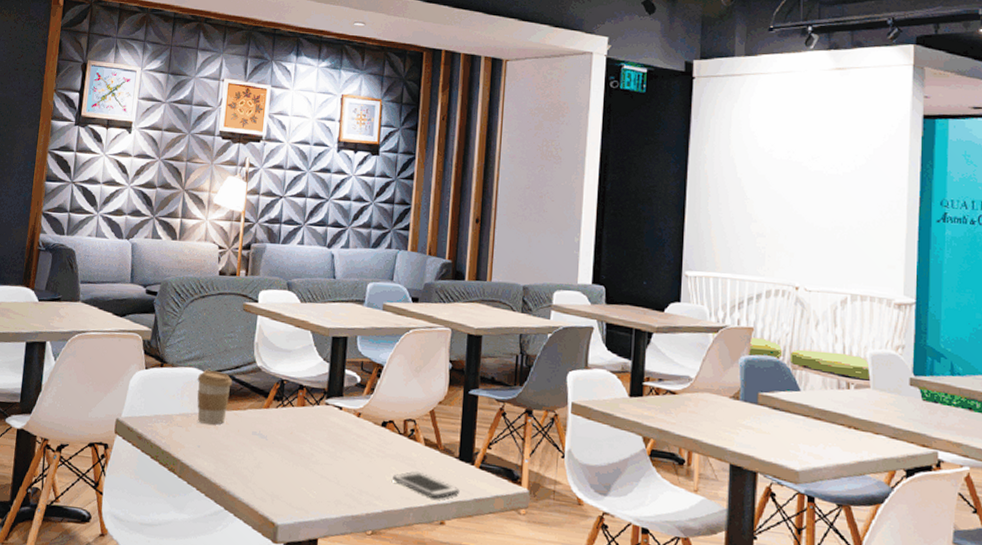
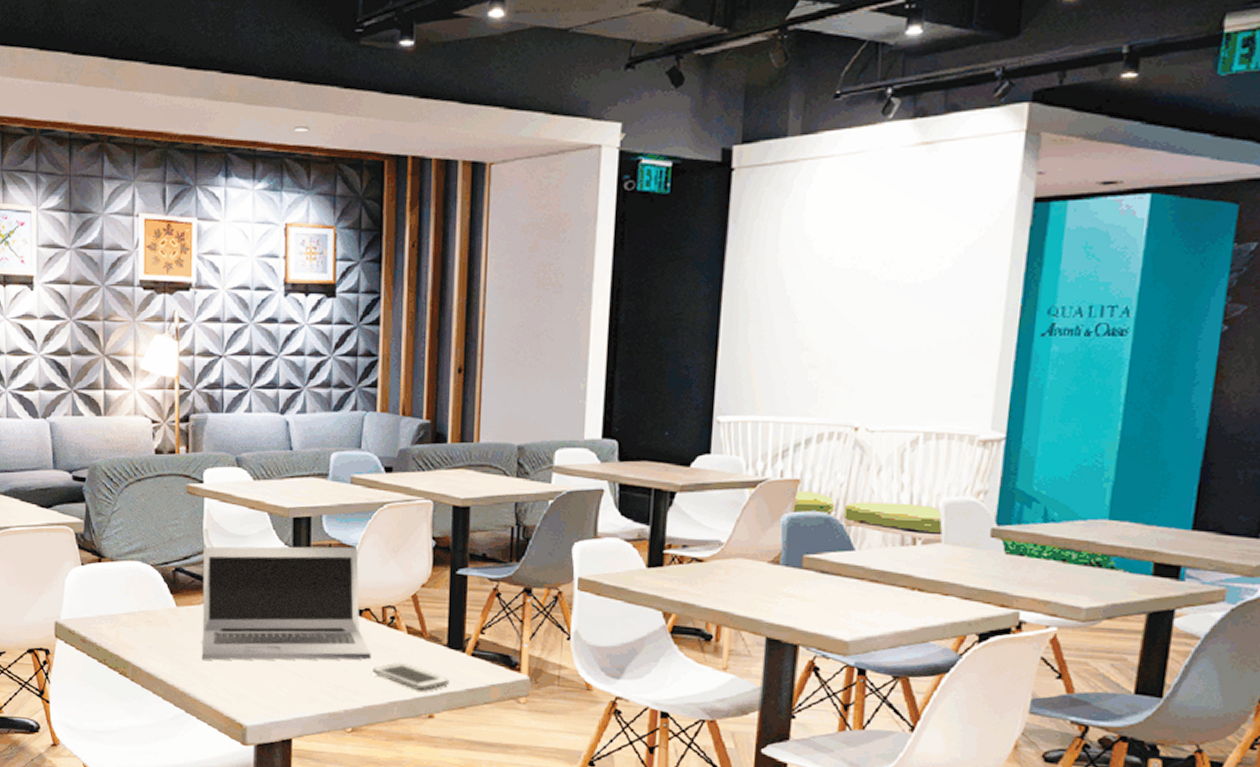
coffee cup: present [197,370,233,425] -> none [141,563,182,623]
laptop: none [243,358,393,468] -> present [201,546,372,661]

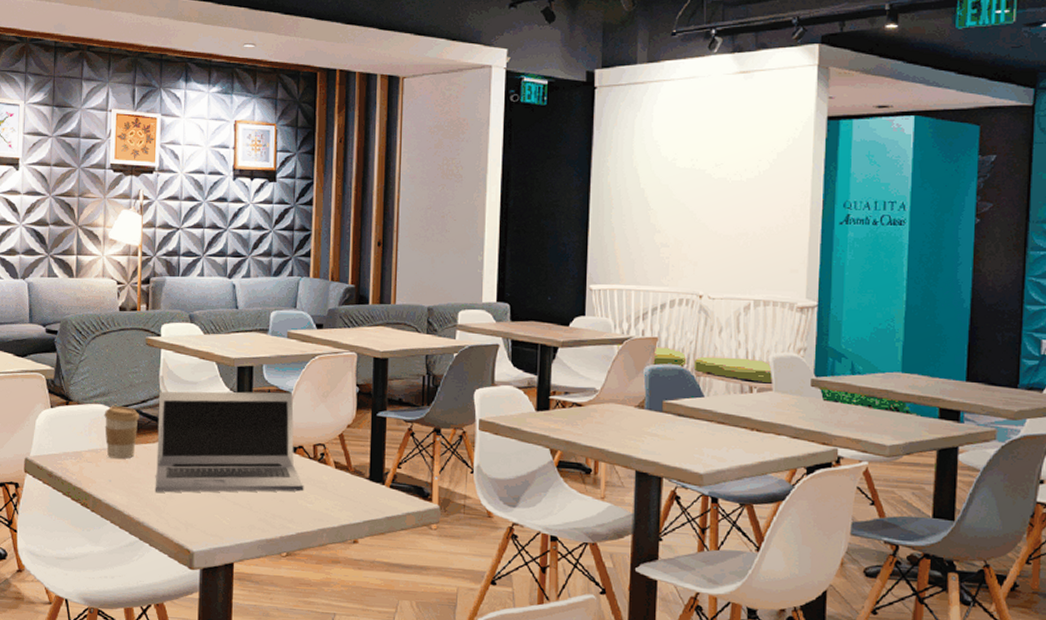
coffee cup: none [141,563,182,623] -> present [104,406,140,459]
cell phone: present [372,662,450,691] -> none [305,493,372,519]

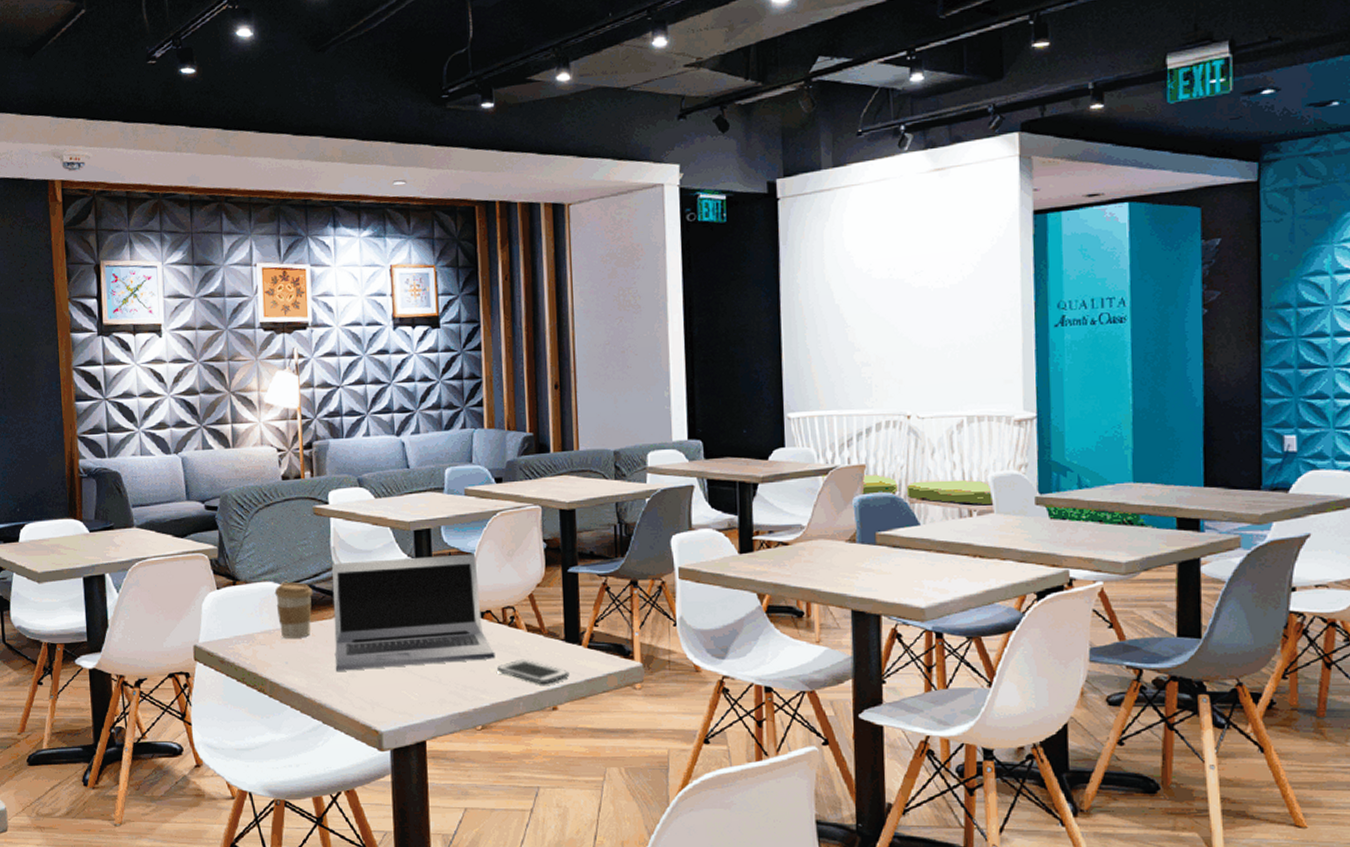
cell phone: none [305,493,372,519] -> present [497,659,570,685]

